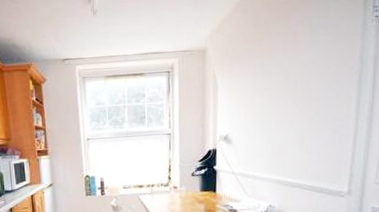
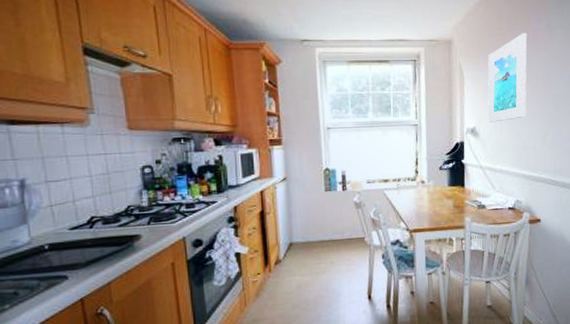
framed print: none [241,36,287,130] -> present [487,33,527,123]

